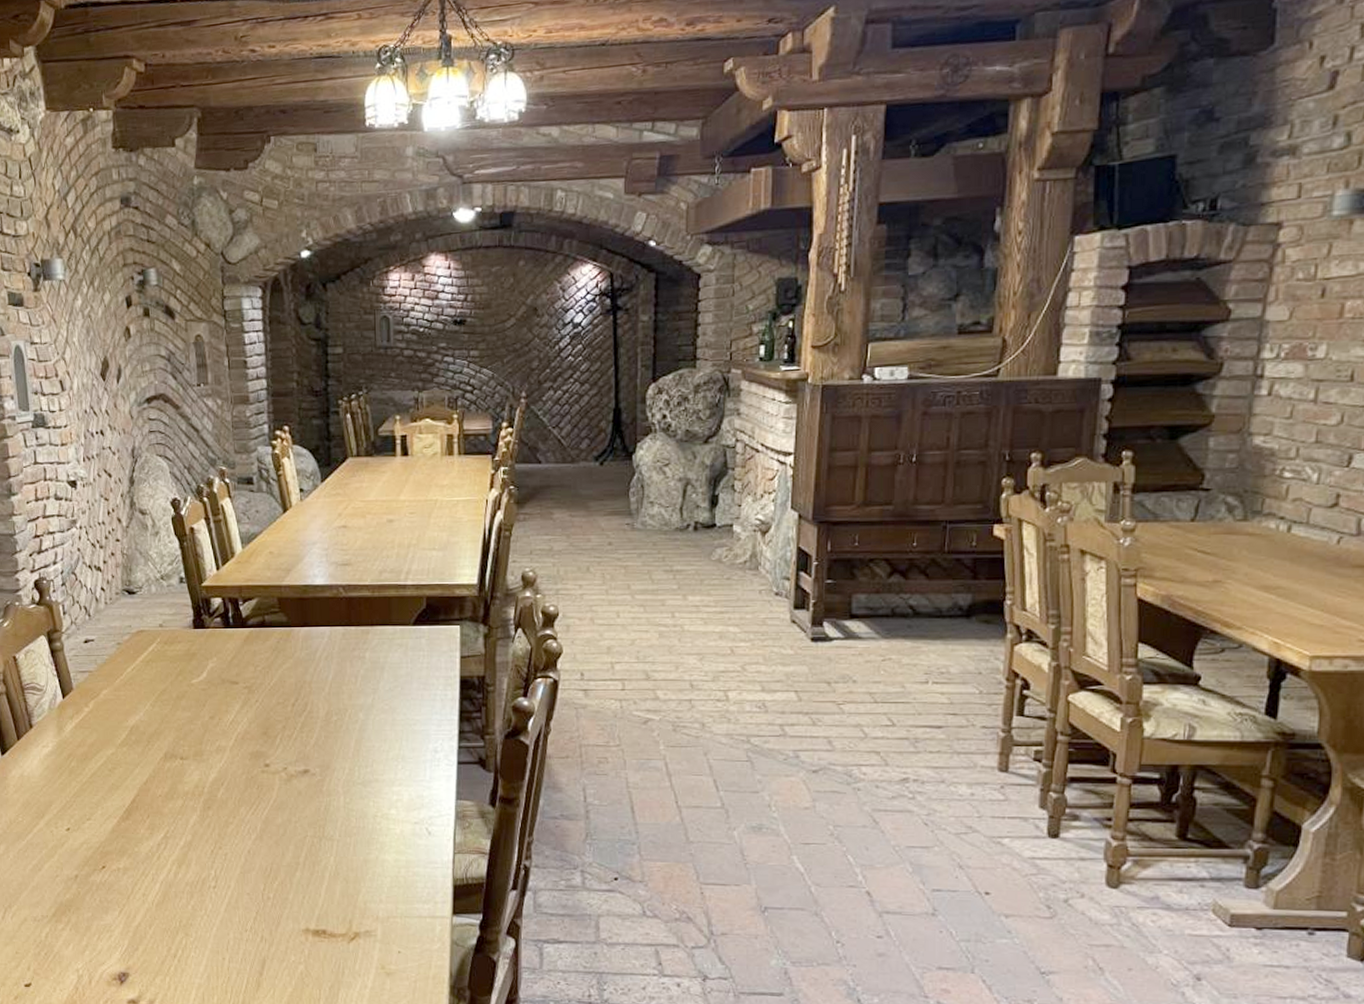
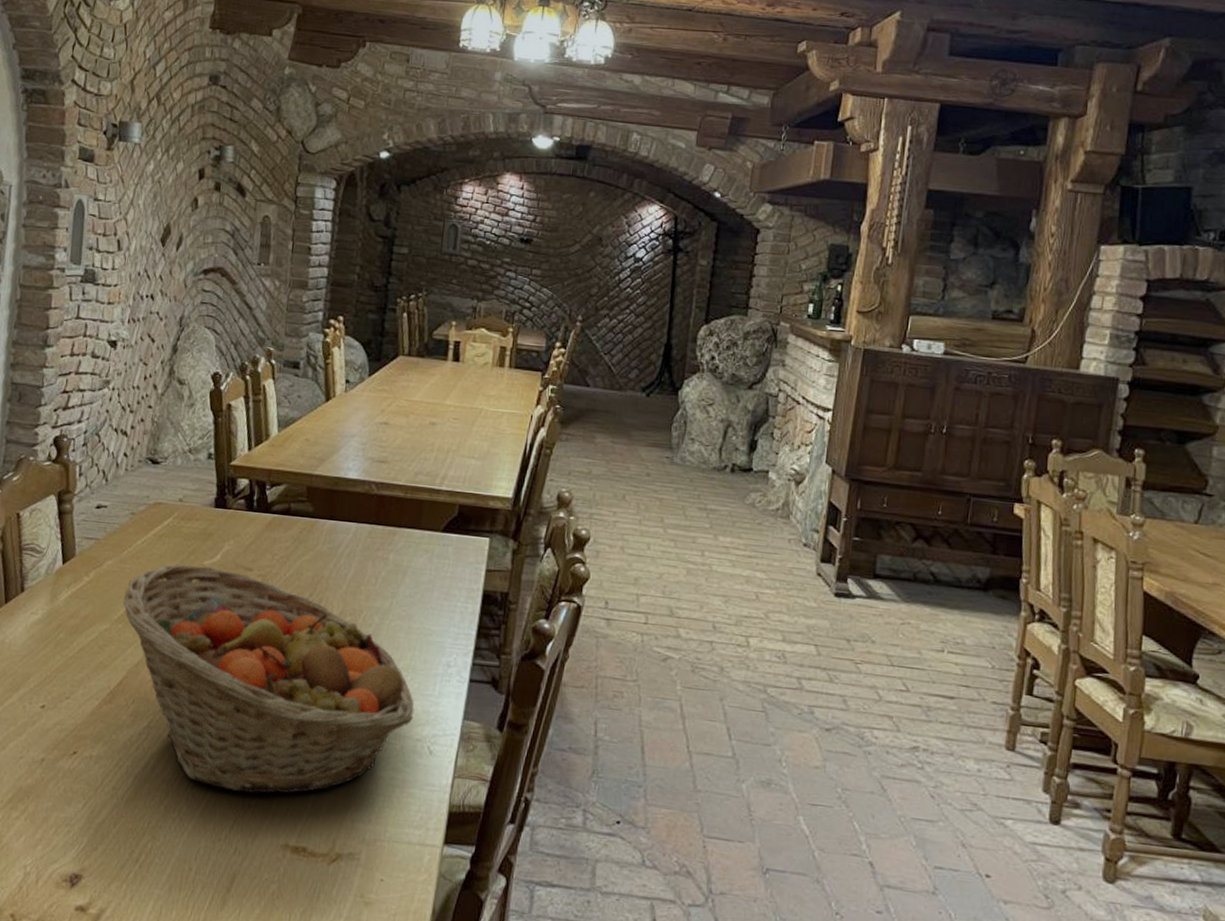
fruit basket: none [123,685,409,887] -> present [123,564,414,794]

